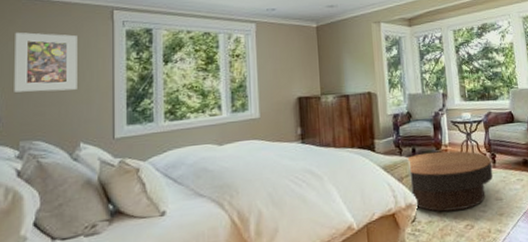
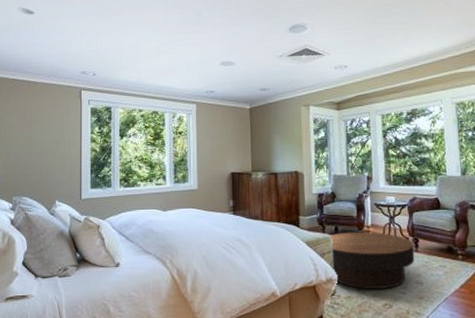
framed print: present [14,32,78,92] -> none [9,108,54,157]

